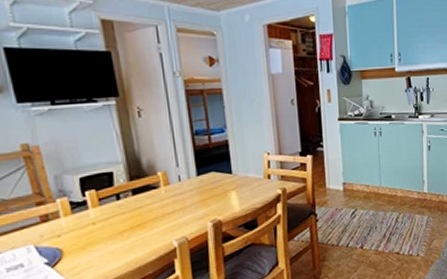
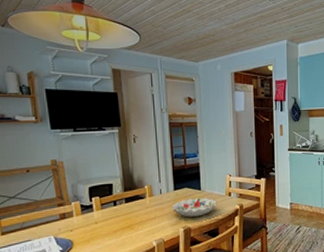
decorative bowl: none [195,182,253,208] -> present [172,197,217,217]

